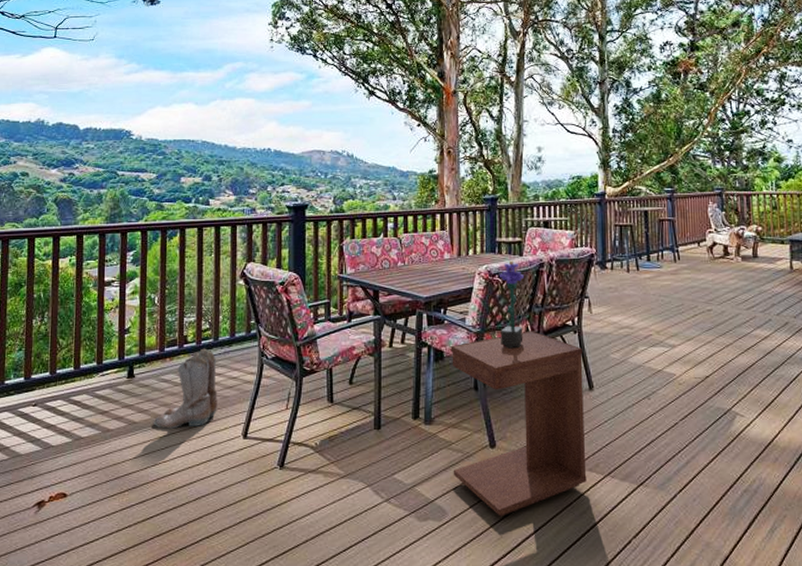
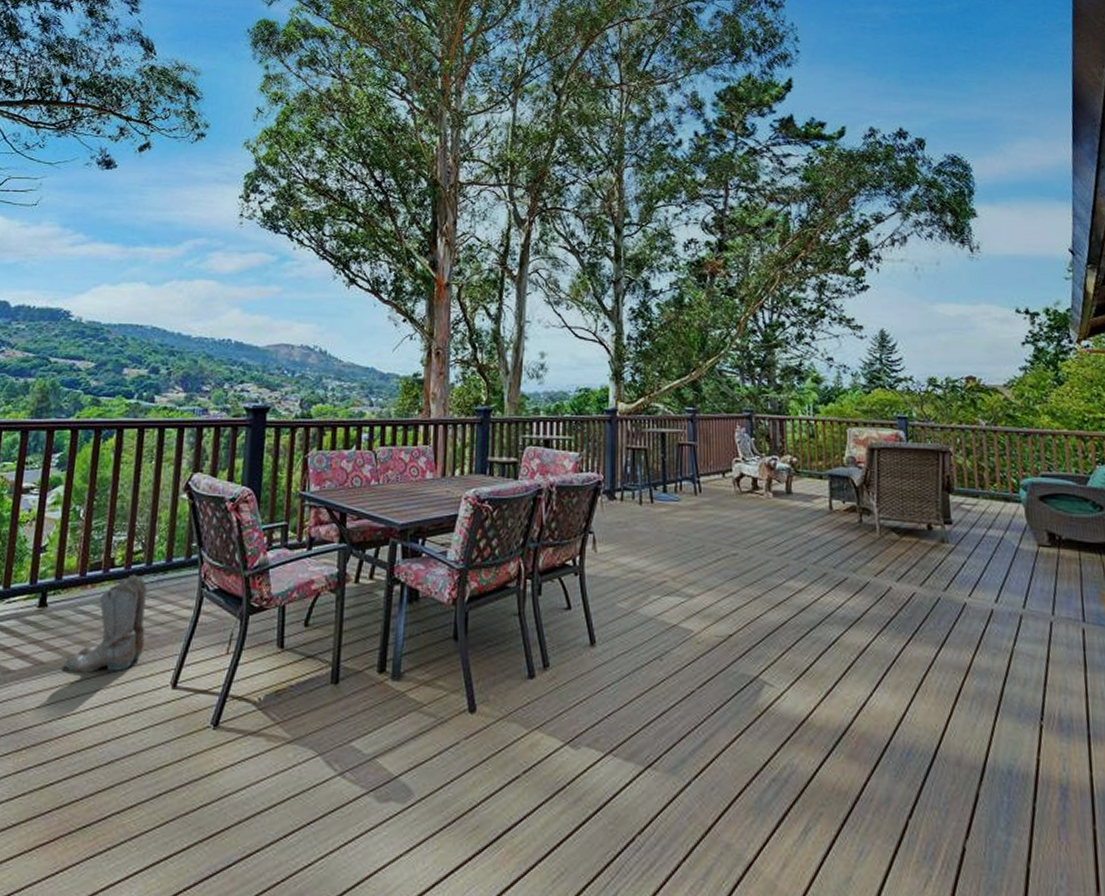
side table: present [450,331,587,517] -> none [422,570,584,801]
potted flower: present [500,260,525,349] -> none [488,484,519,591]

